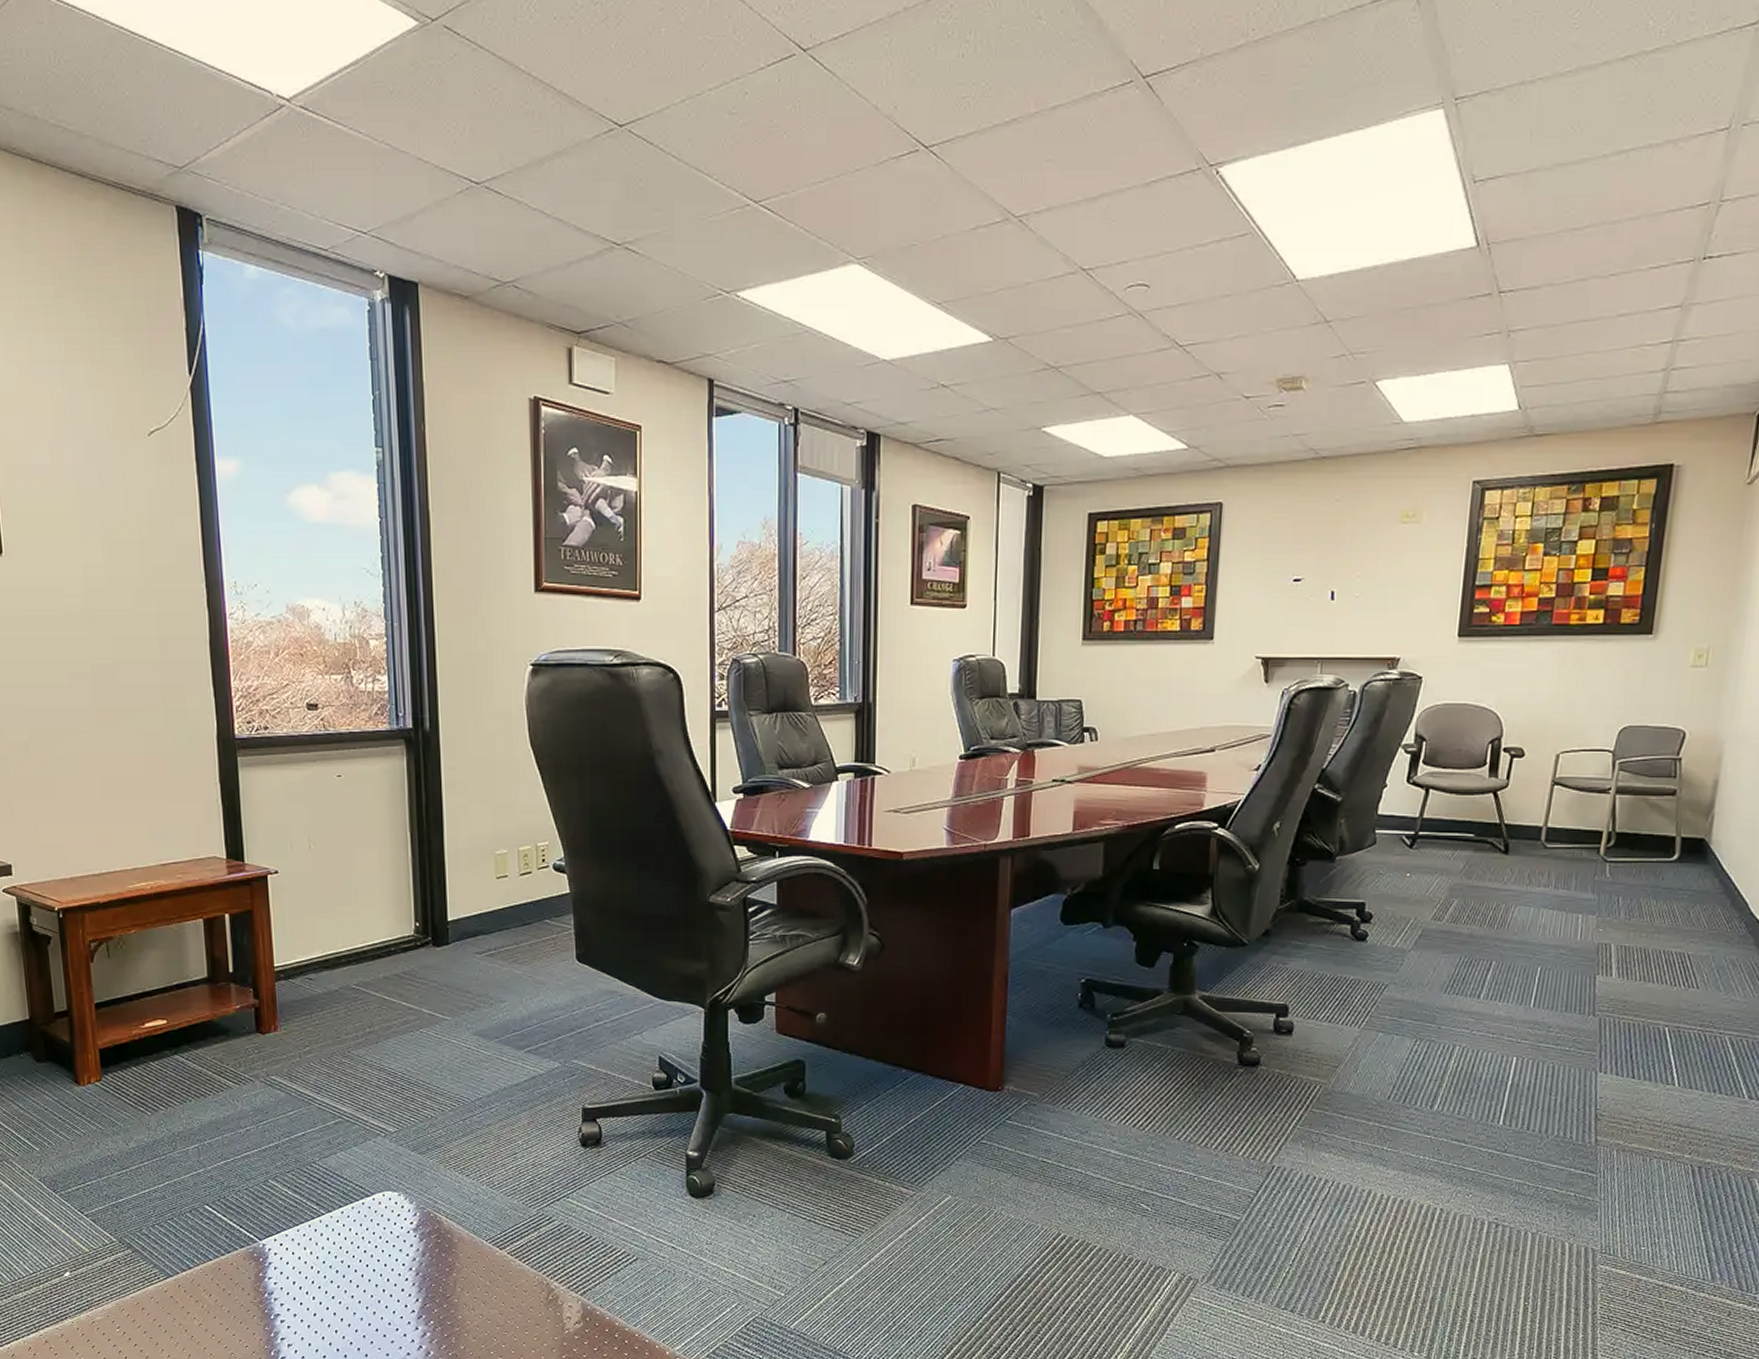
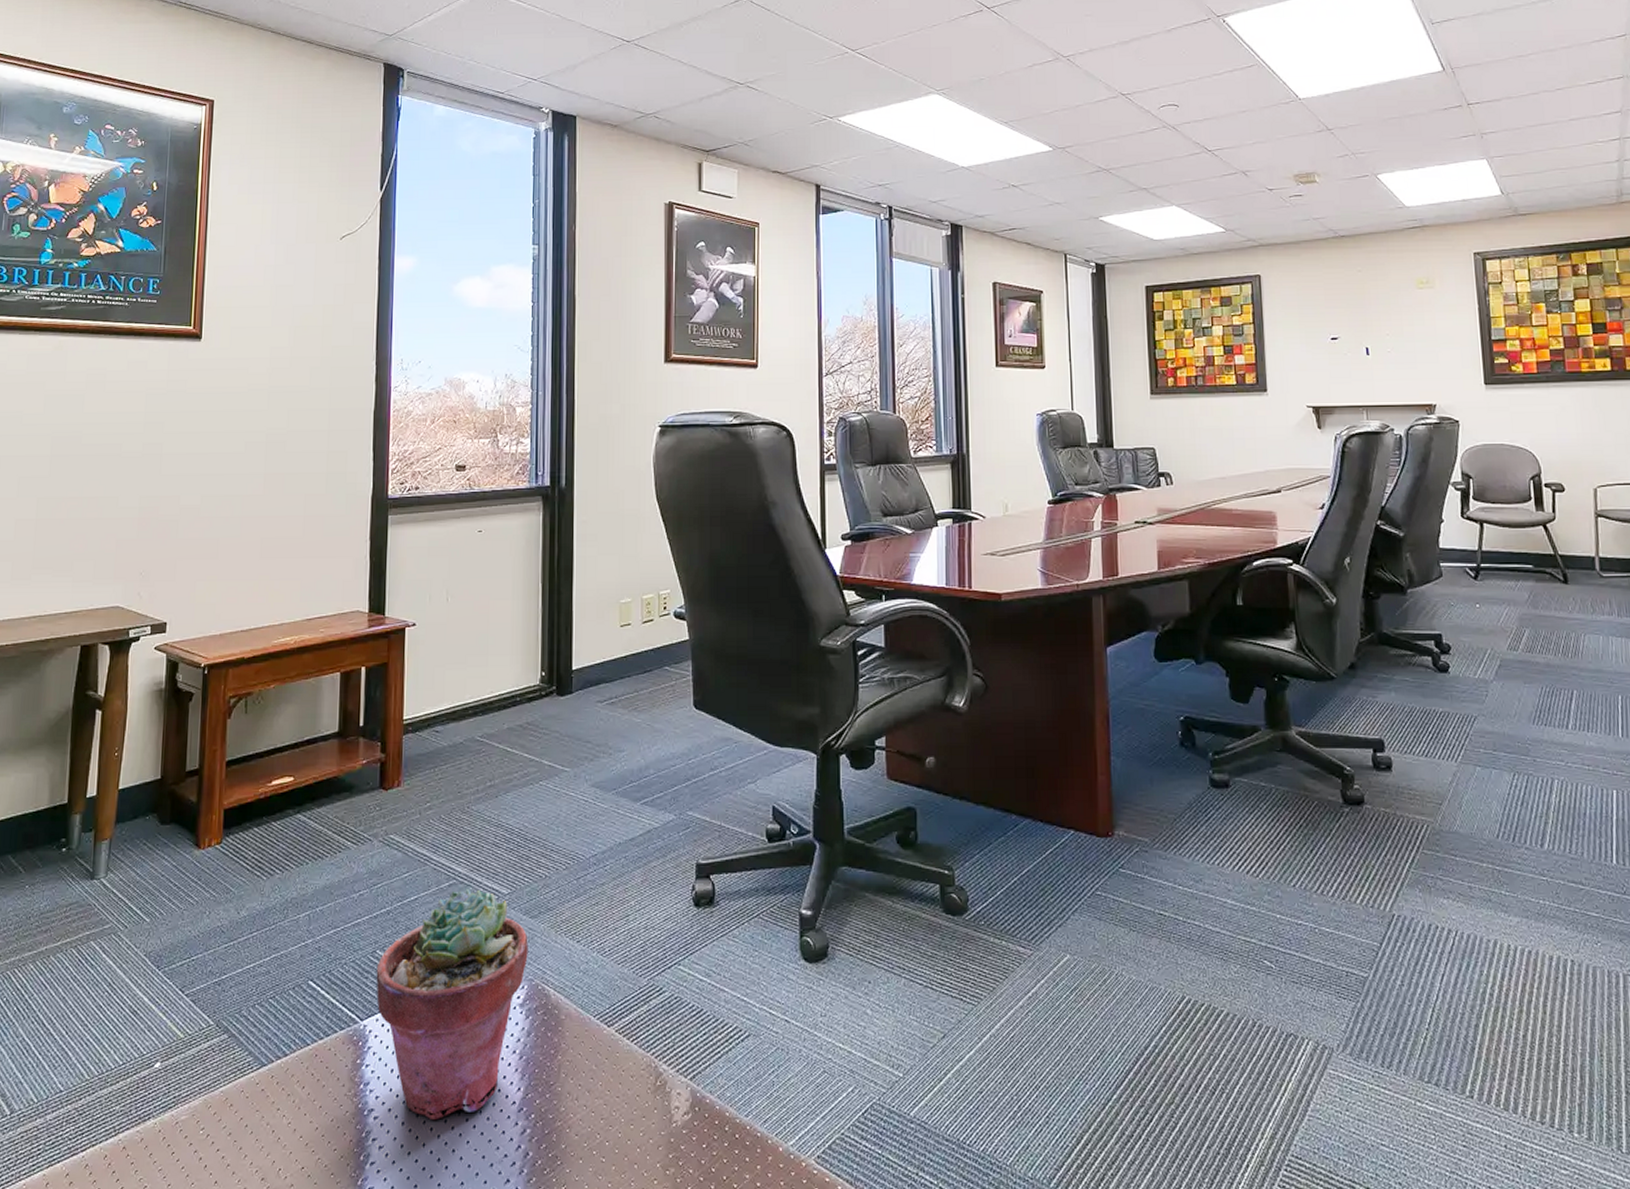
potted succulent: none [270,1127,419,1324] -> present [376,889,528,1120]

